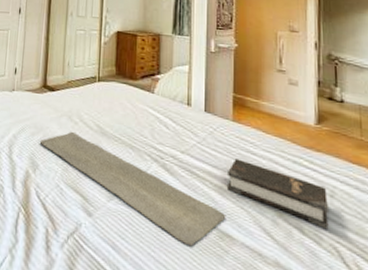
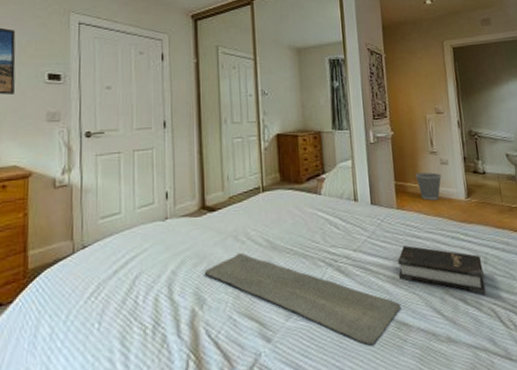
wastebasket: none [257,89,288,120] -> present [415,172,442,200]

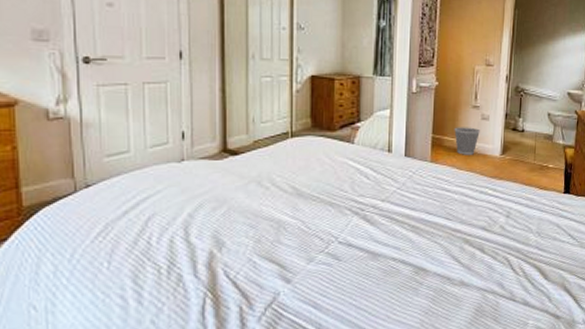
bath mat: present [205,252,401,345] -> none [225,198,422,287]
hardback book: present [398,245,486,294] -> none [423,198,505,245]

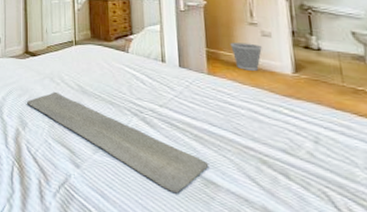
bath mat: none [225,198,422,287] -> present [27,91,209,194]

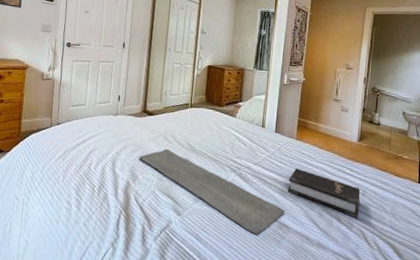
hardback book: none [207,110,316,174] -> present [287,168,361,218]
wastebasket: present [230,42,262,71] -> none [317,114,340,138]

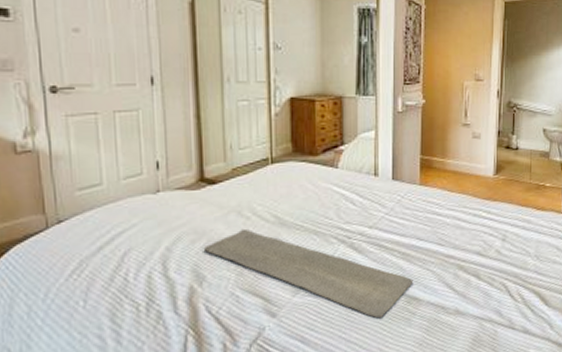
hardback book: present [287,168,361,218] -> none [414,222,500,270]

